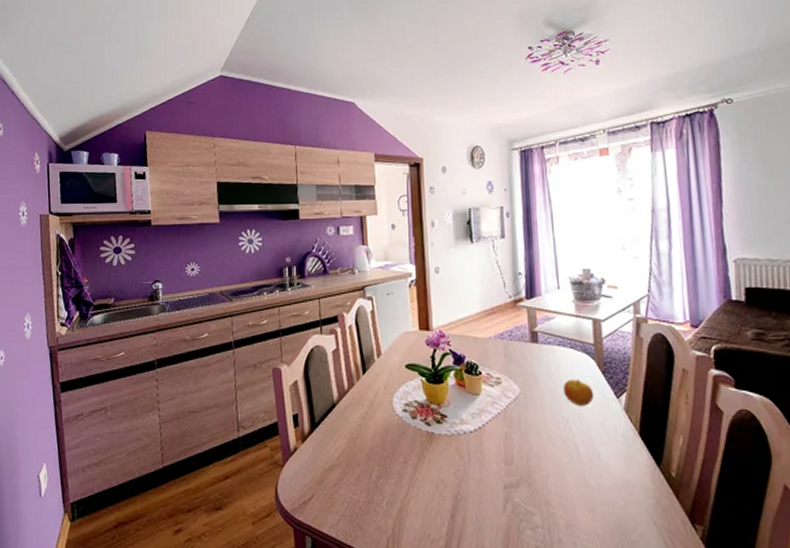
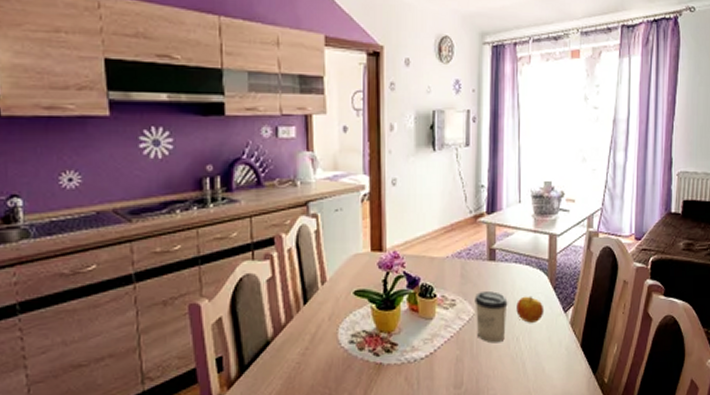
cup: none [519,371,554,424] -> present [475,290,508,344]

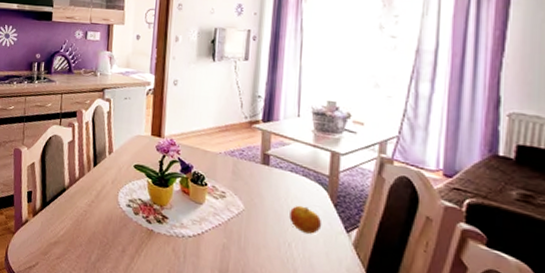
cup: present [475,290,508,344] -> none [245,190,281,243]

